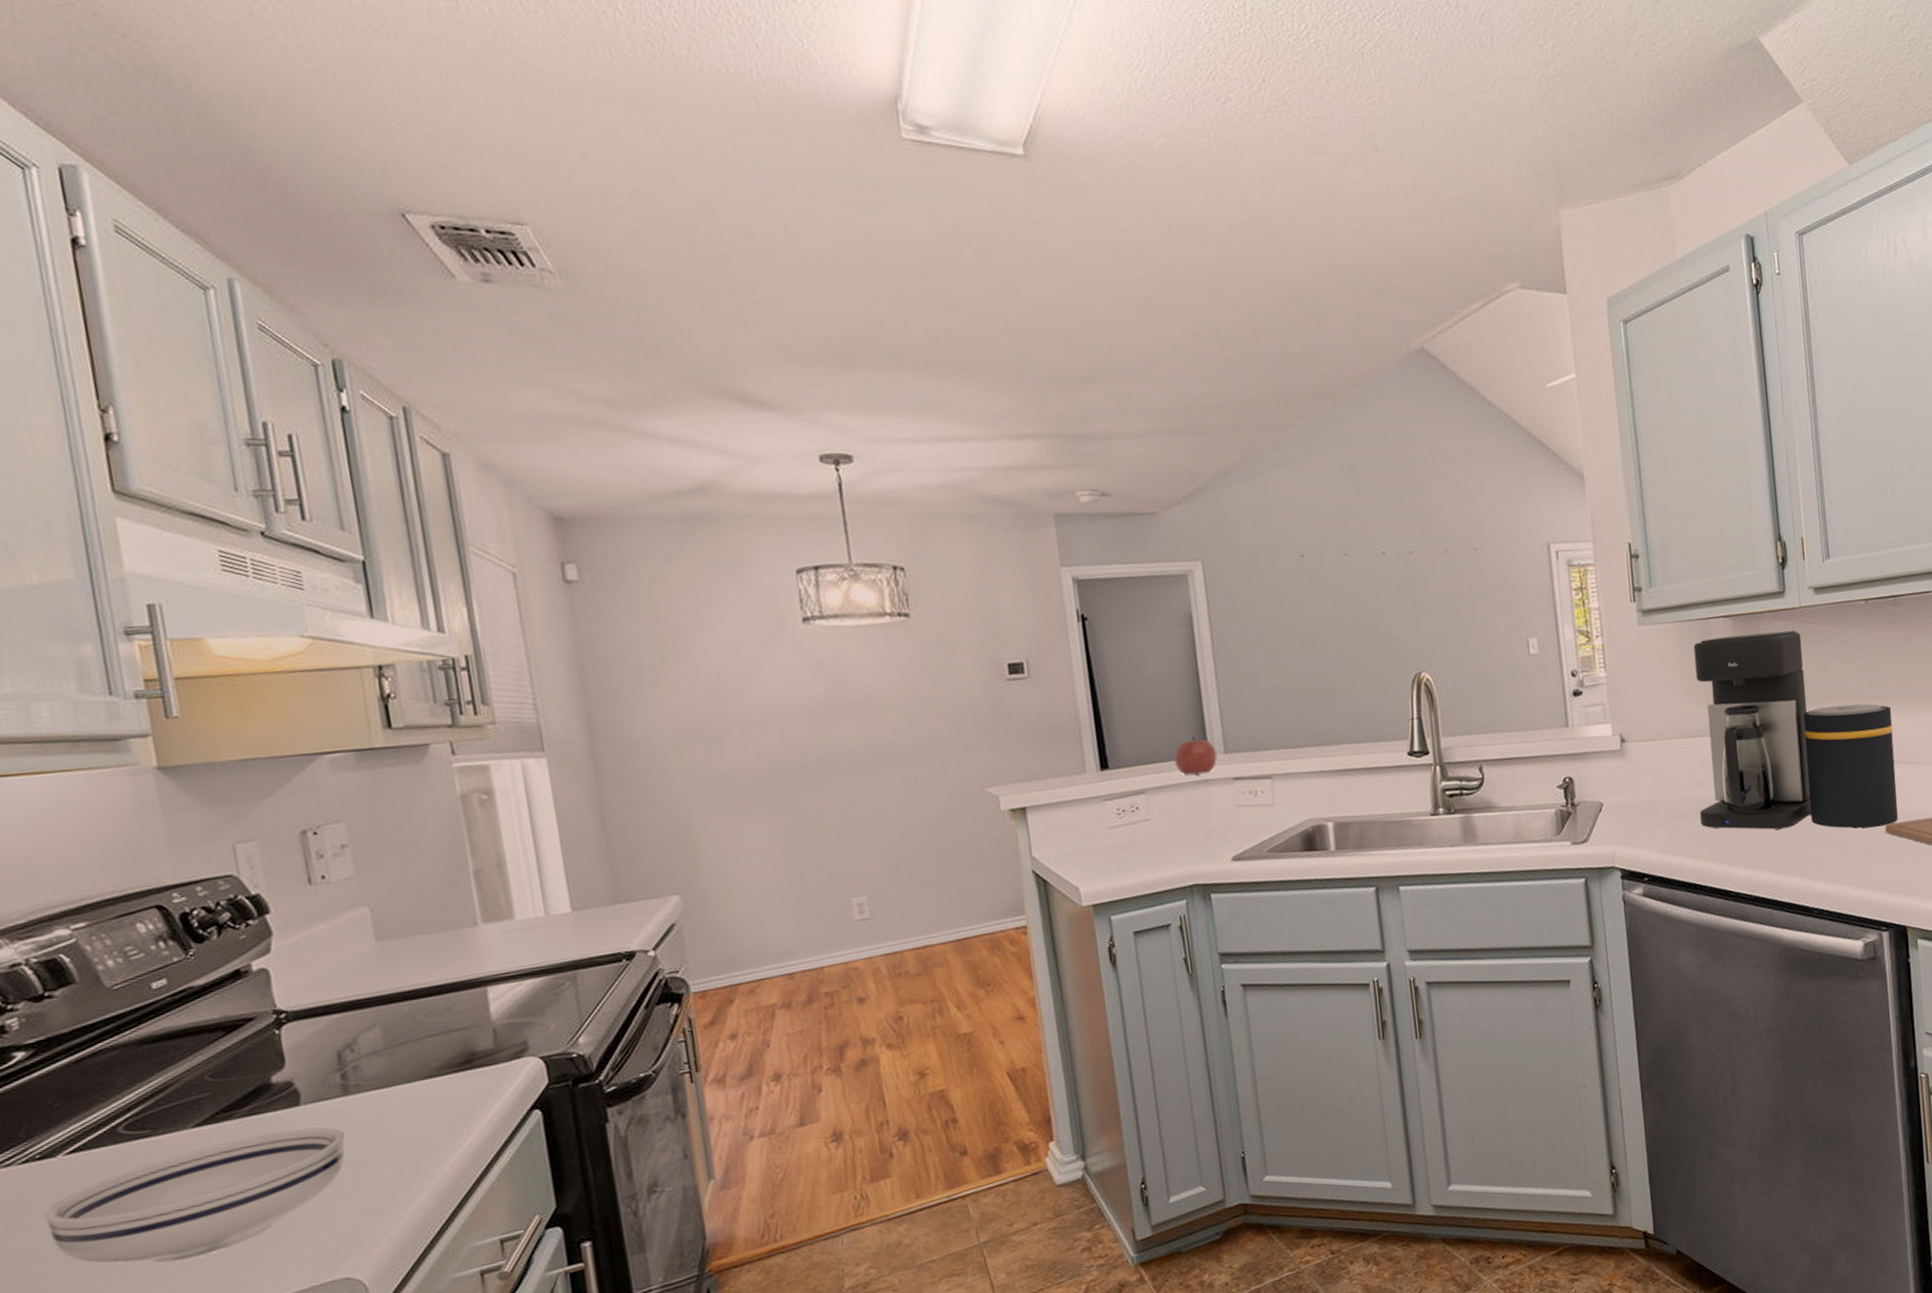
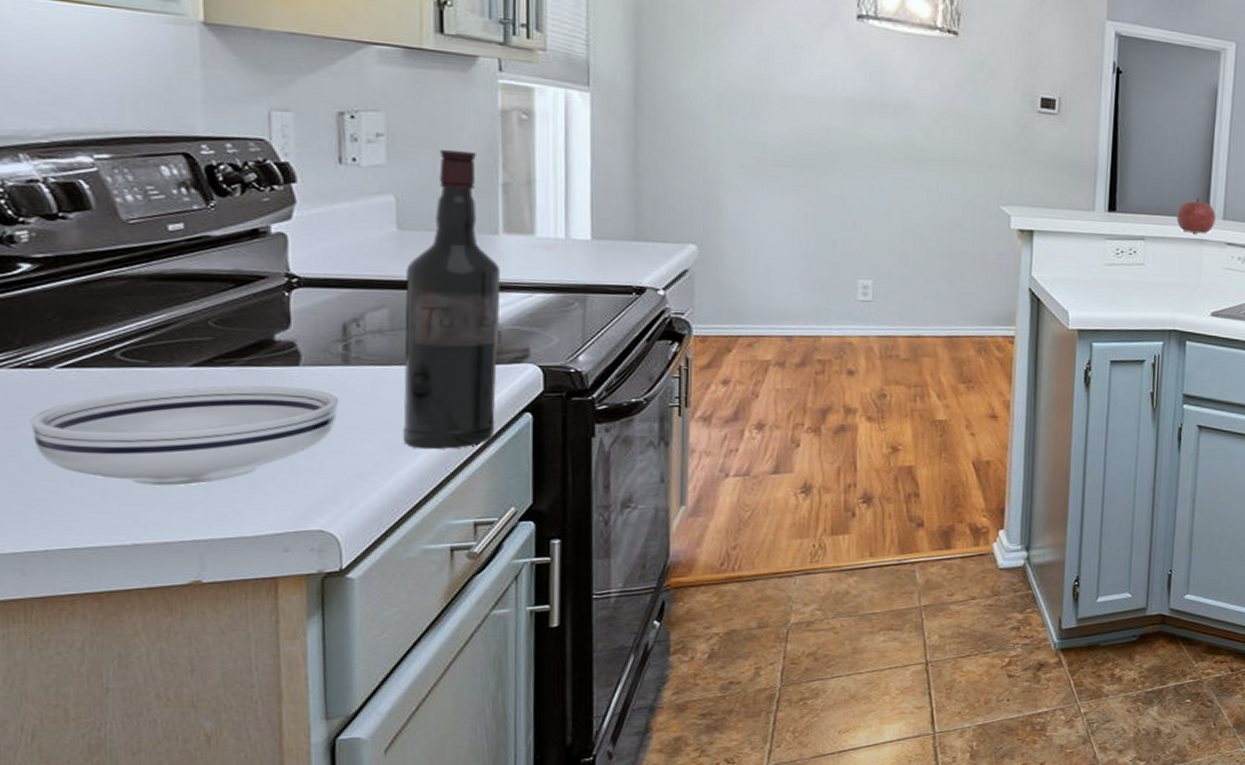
wine bottle: none [391,845,506,1171] -> present [402,149,500,450]

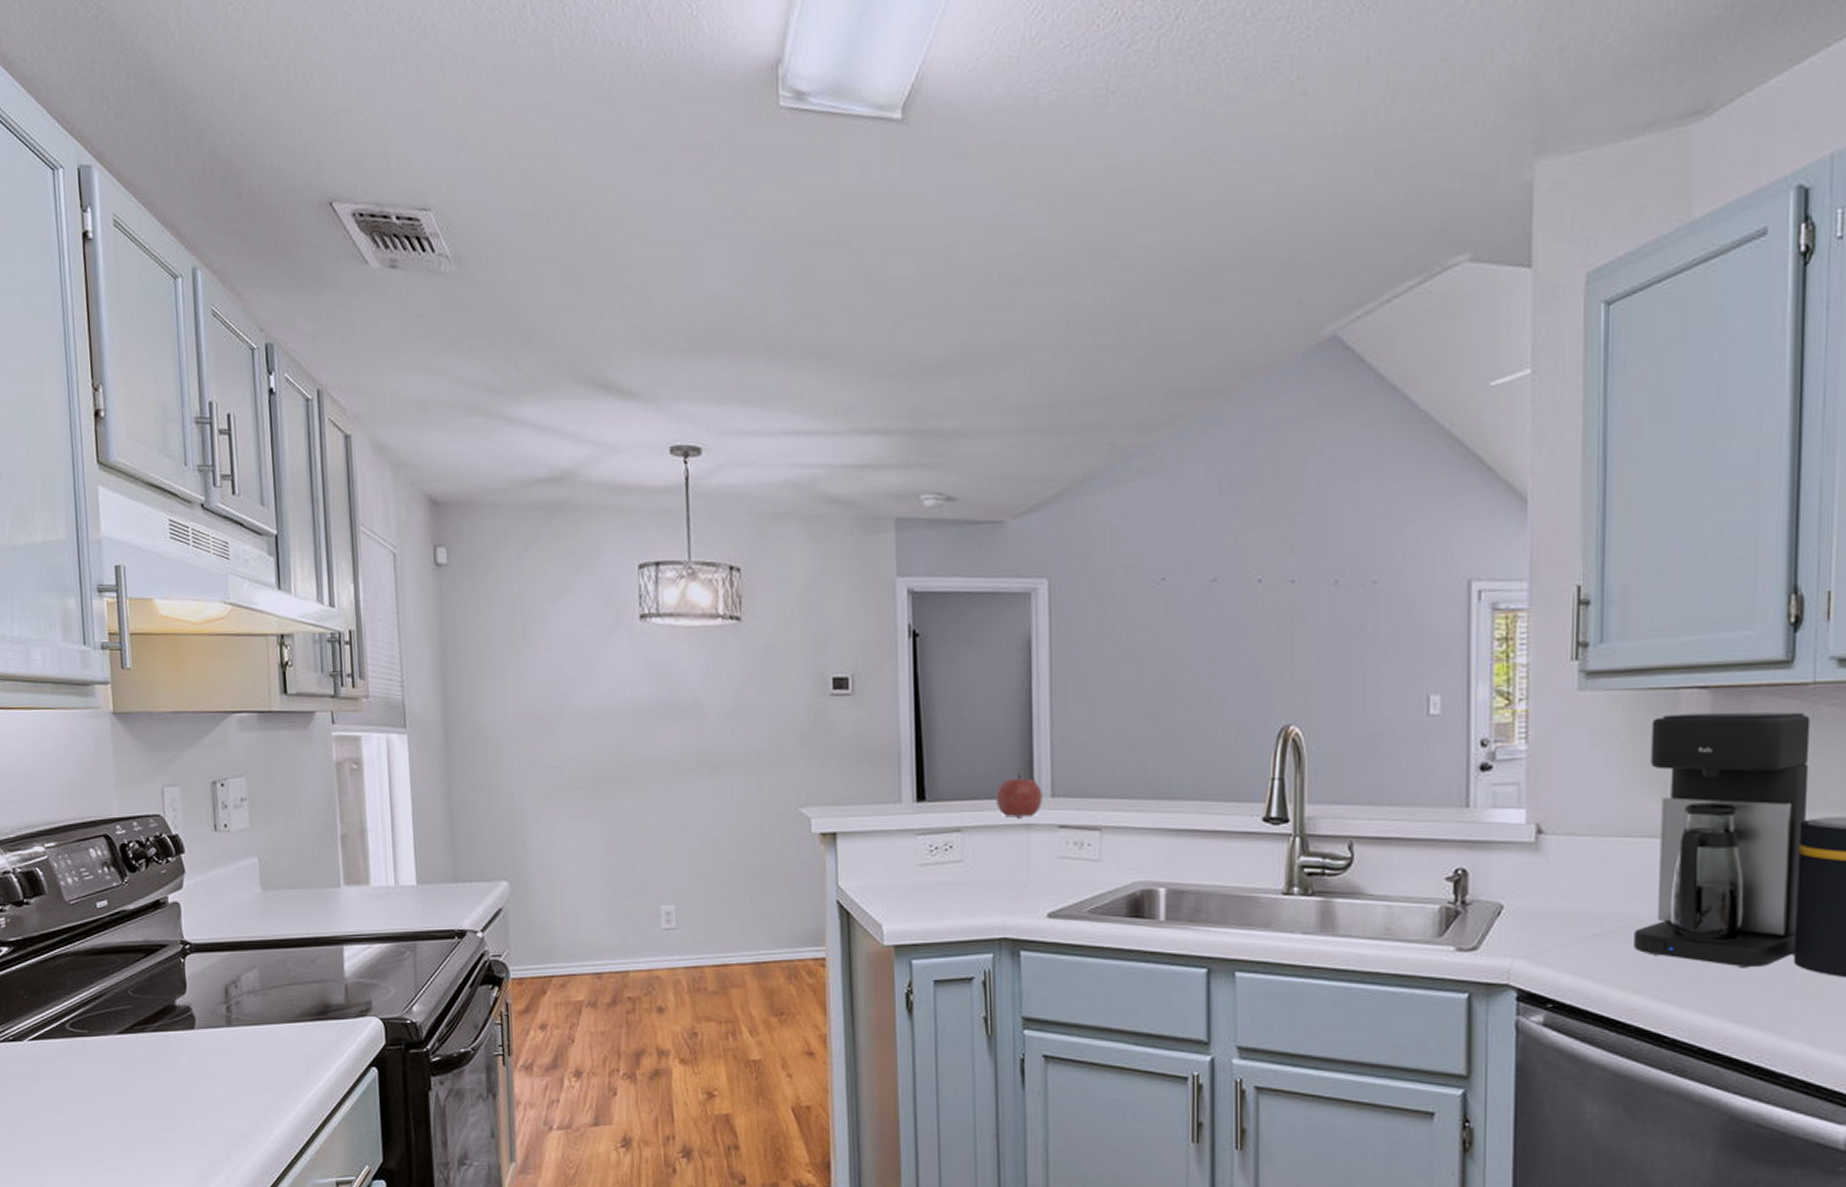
bowl: present [30,385,339,486] -> none [12,1050,226,1148]
wine bottle: present [402,149,500,450] -> none [270,806,348,1108]

